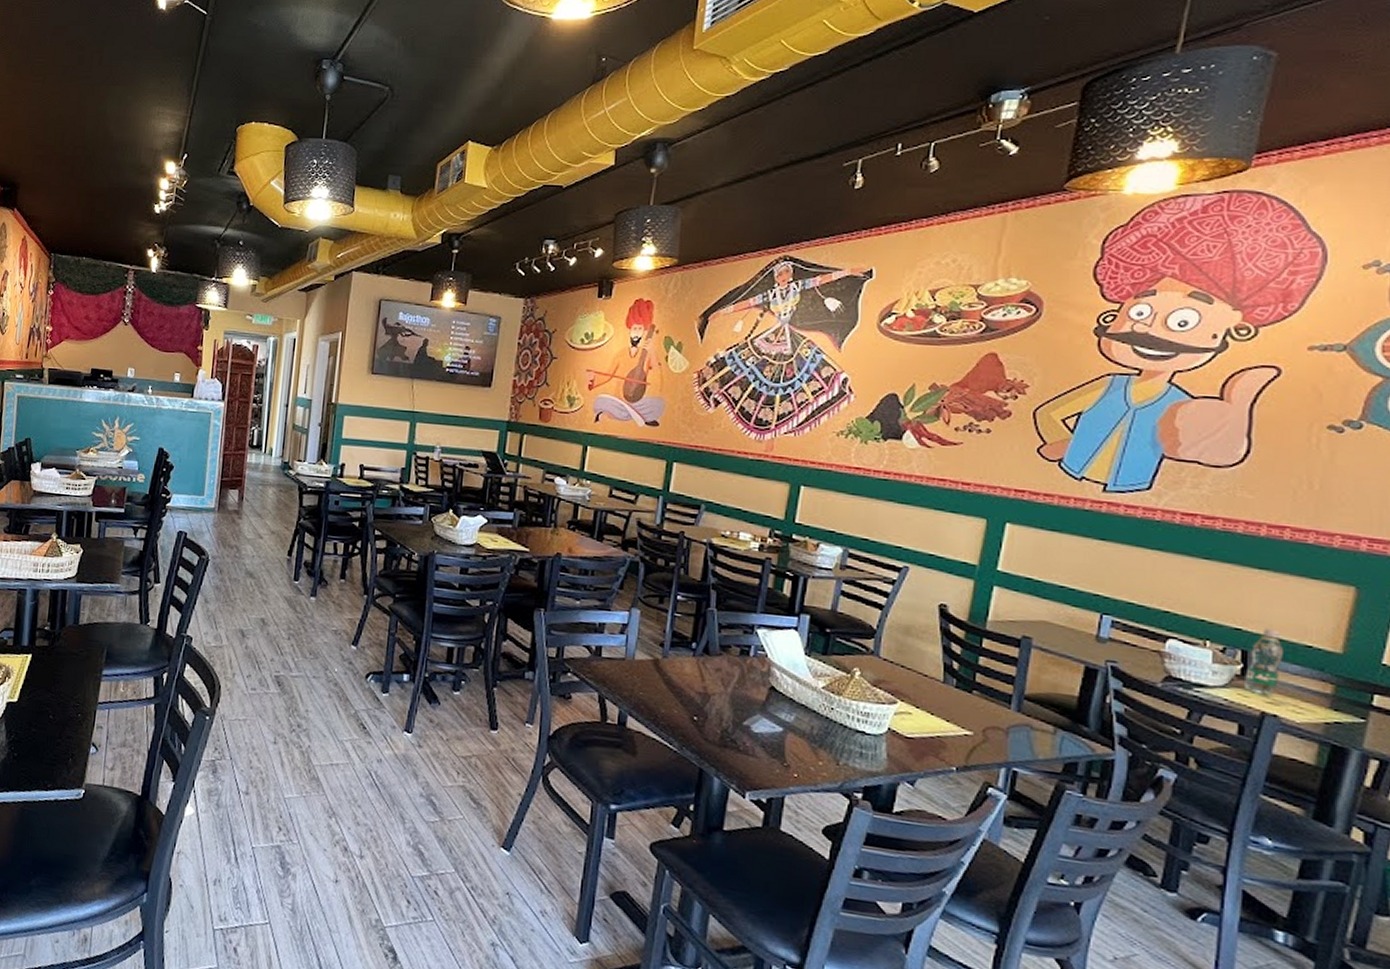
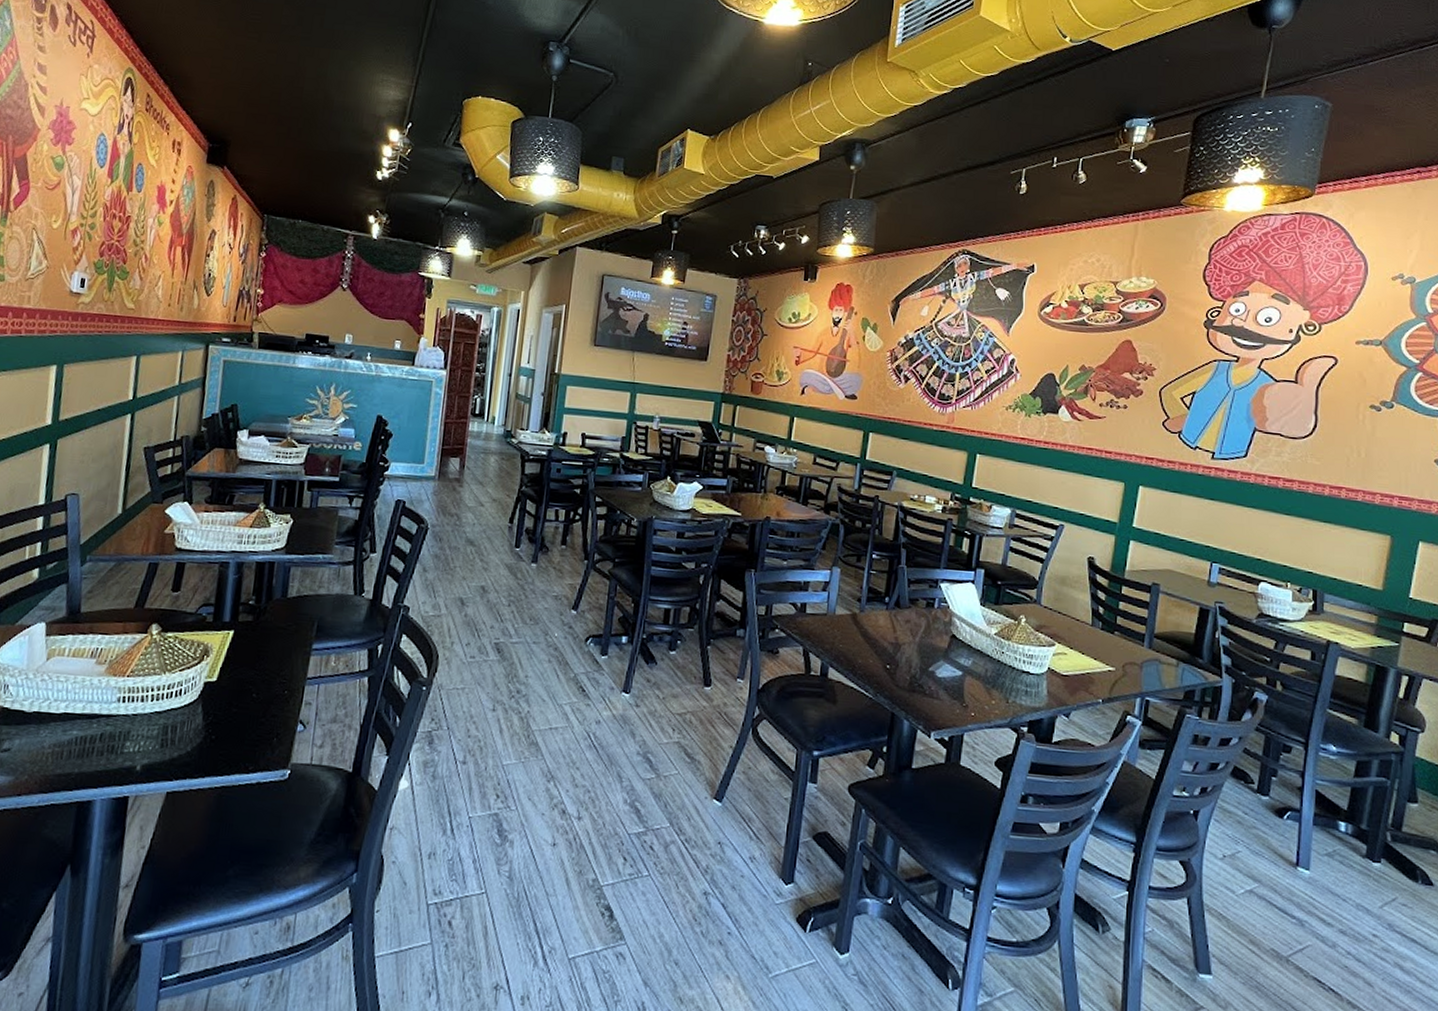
bottle: present [1245,628,1285,697] -> none [1315,571,1343,628]

